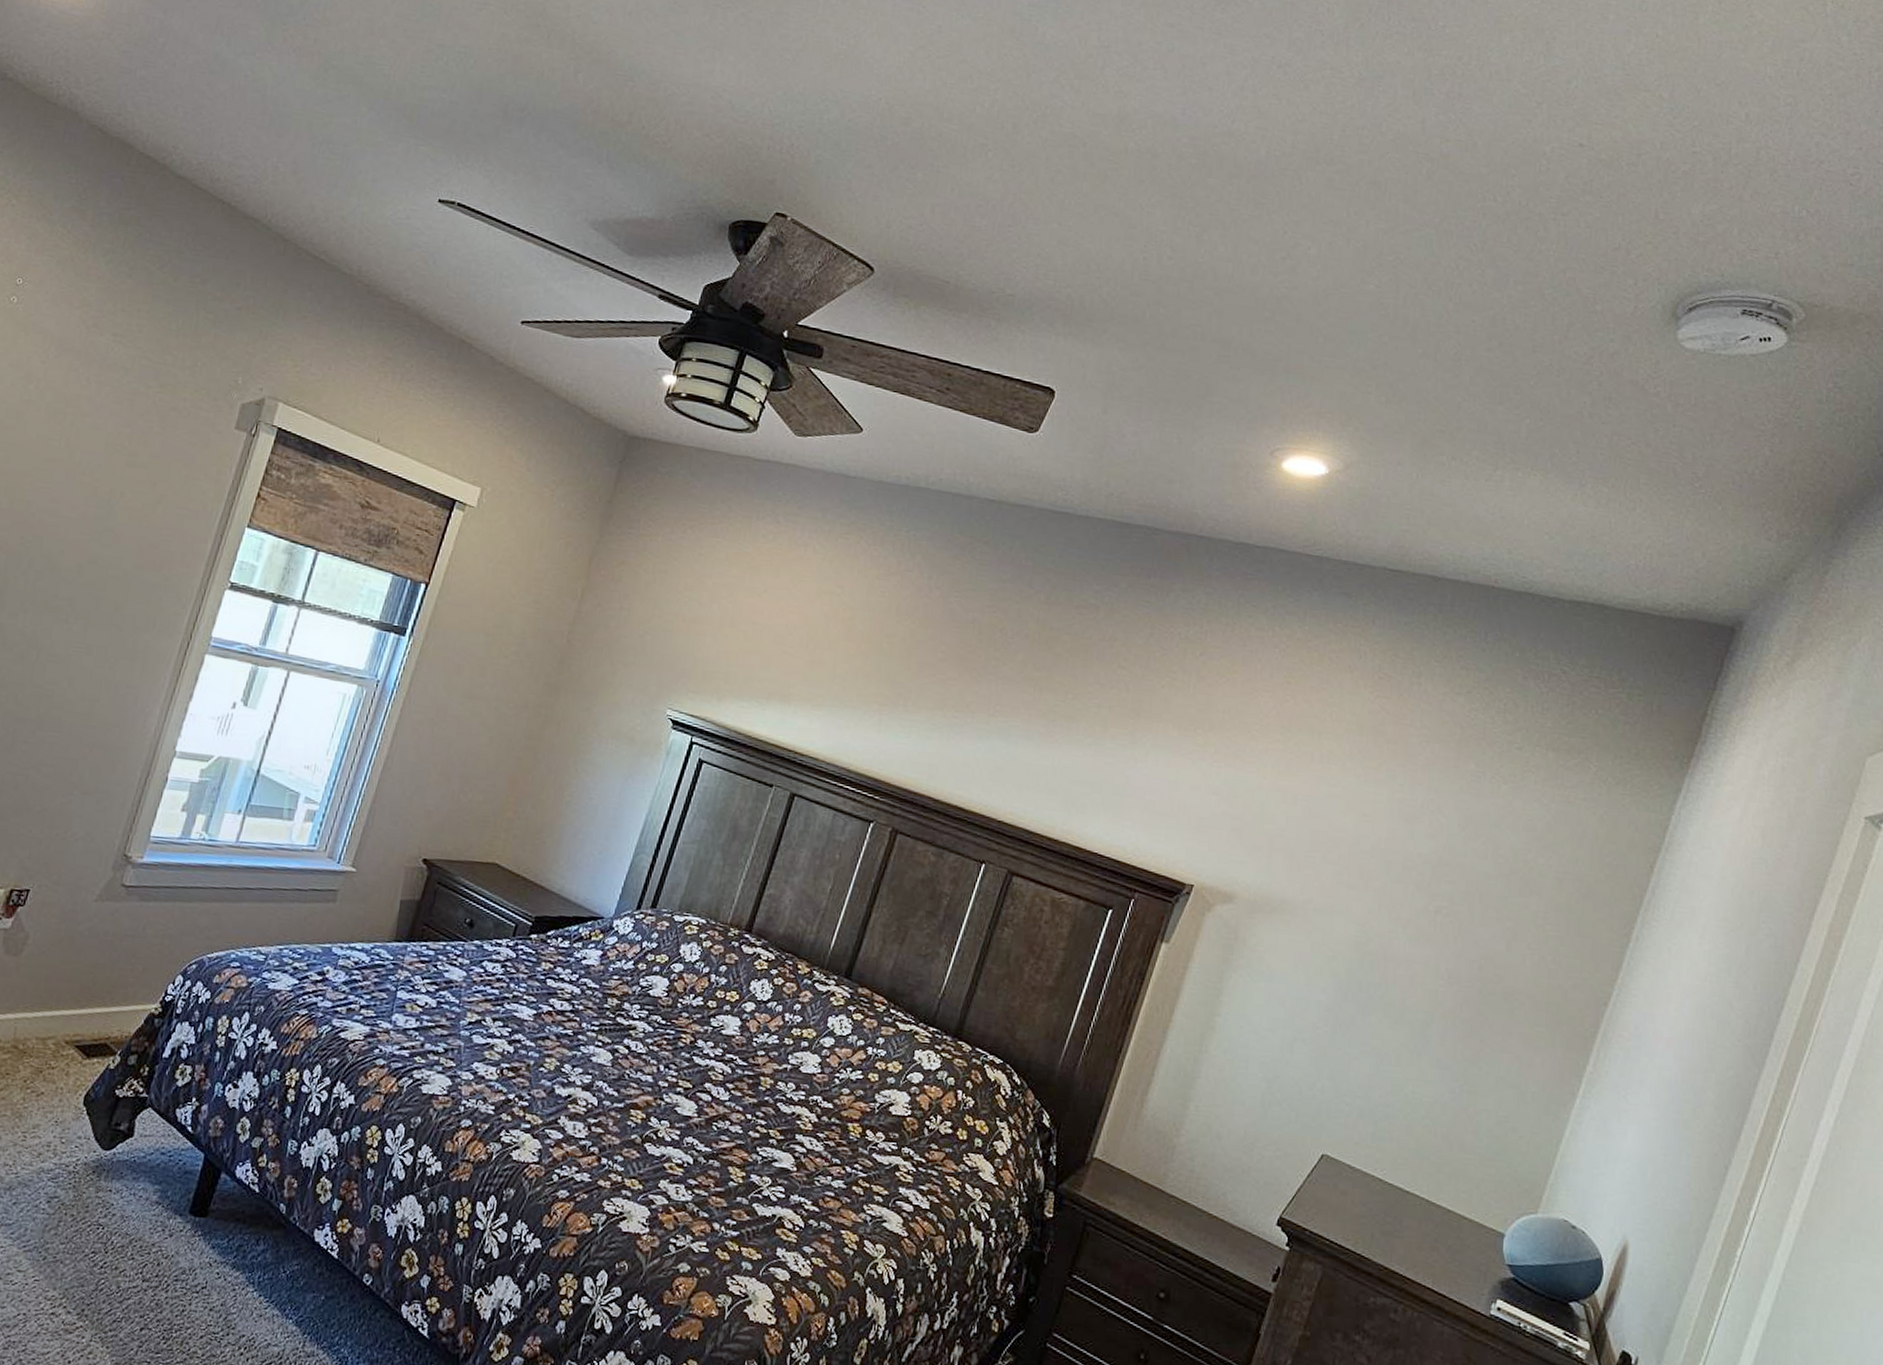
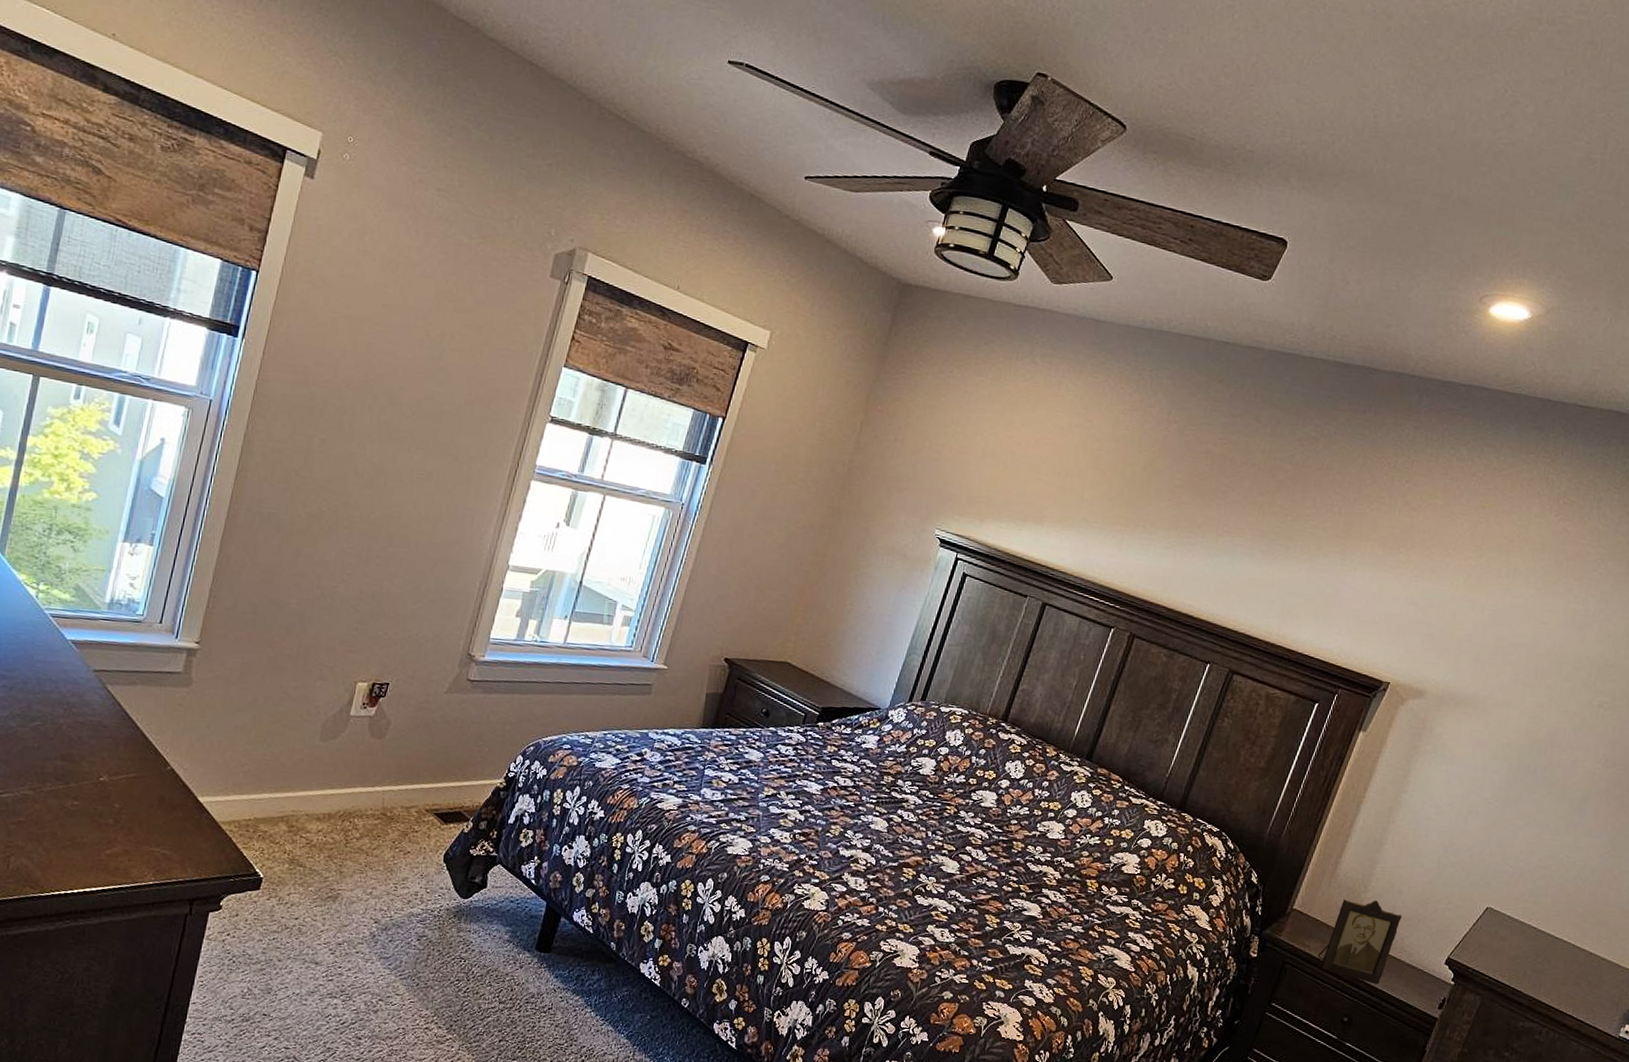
photo frame: none [1125,1146,1224,1251] -> present [1317,899,1403,985]

